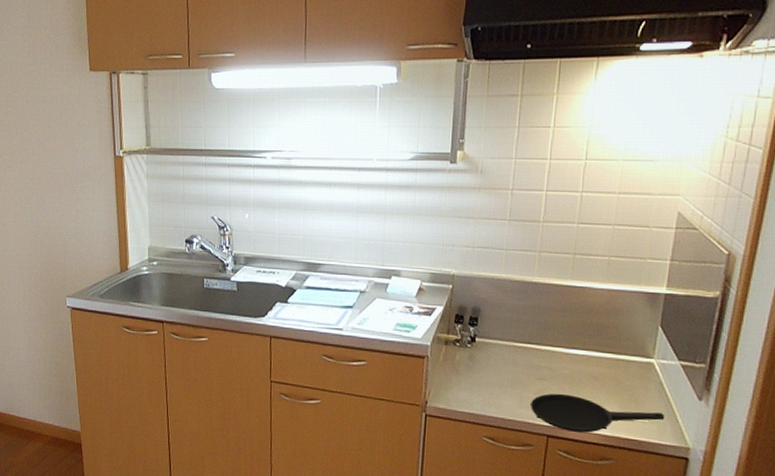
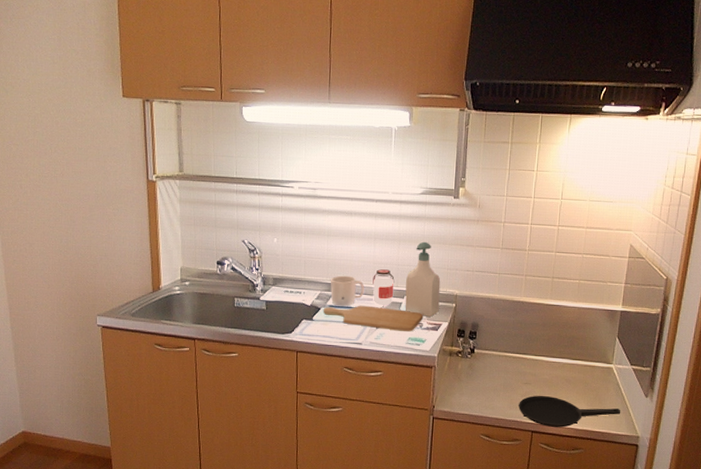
chopping board: none [300,286,414,317] -> present [324,305,424,332]
mug: none [306,253,345,288] -> present [330,275,364,307]
jar: none [355,246,380,288] -> present [372,269,395,306]
soap bottle: none [392,214,435,300] -> present [405,241,441,317]

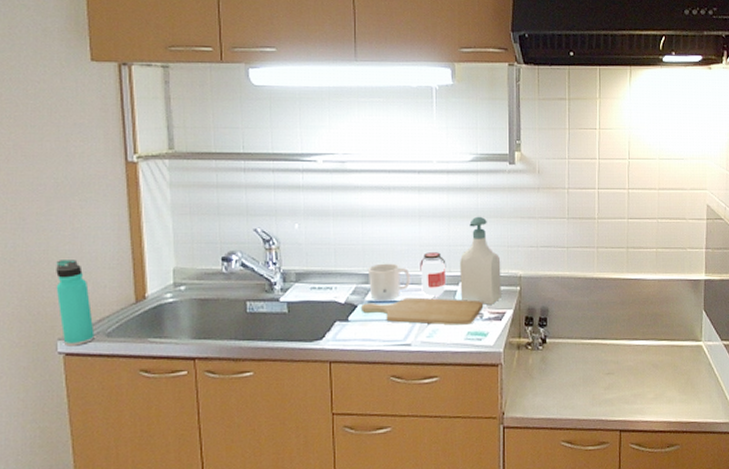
thermos bottle: none [96,255,123,322] -> present [56,260,95,348]
frying pan: present [519,395,621,428] -> none [602,385,717,424]

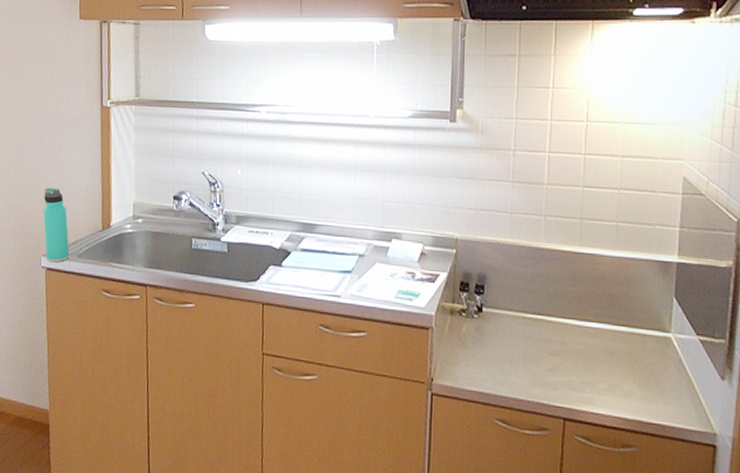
chopping board: present [362,297,484,325] -> none [295,249,417,283]
mug: present [367,263,410,301] -> none [302,213,343,251]
jar: present [420,252,447,297] -> none [353,206,380,251]
soap bottle: present [460,216,501,305] -> none [392,173,437,265]

